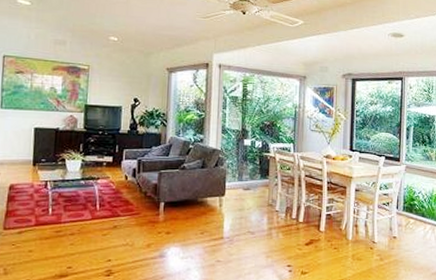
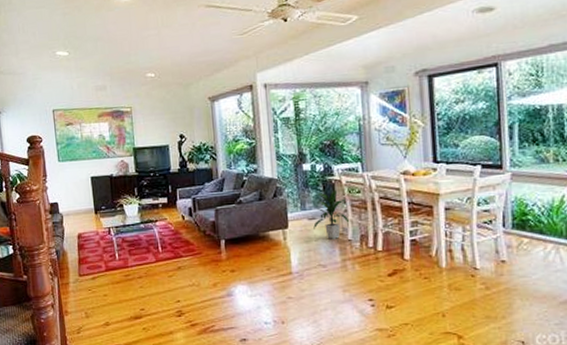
indoor plant: none [247,166,280,209] -> present [313,191,350,239]

